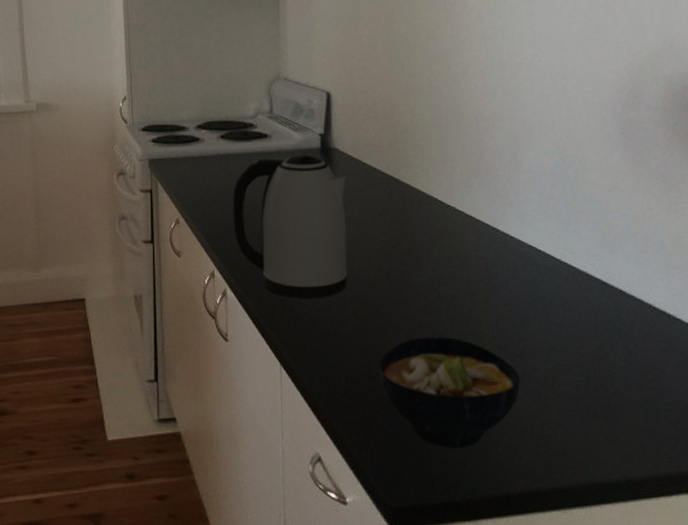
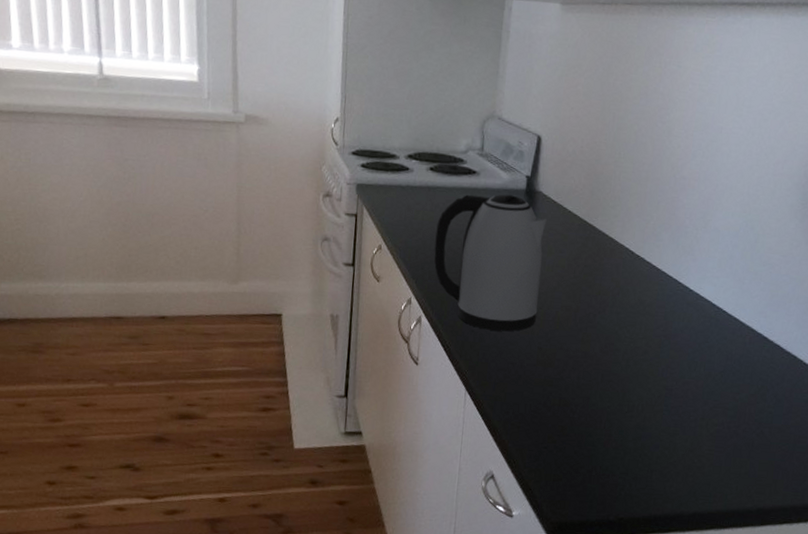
bowl: present [378,337,520,448] -> none [554,374,680,474]

